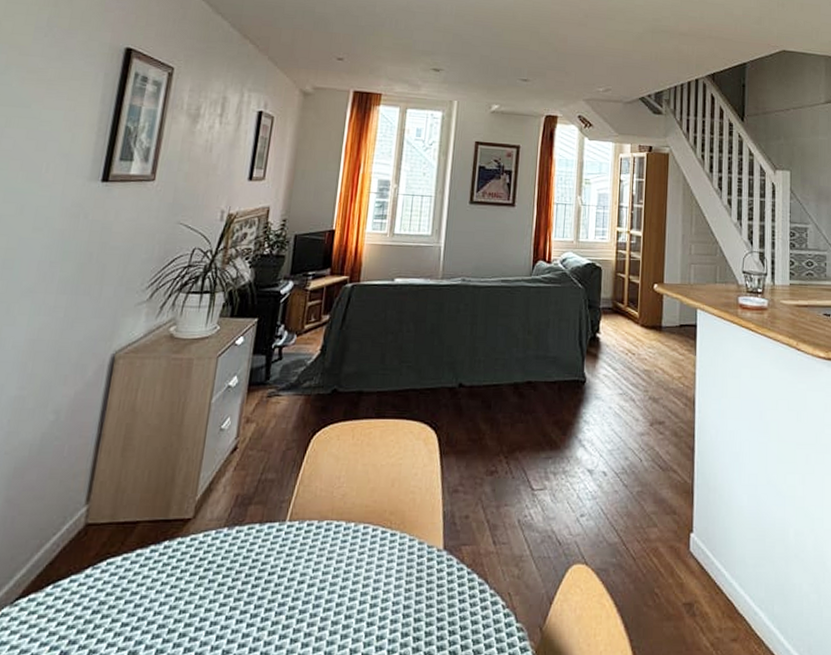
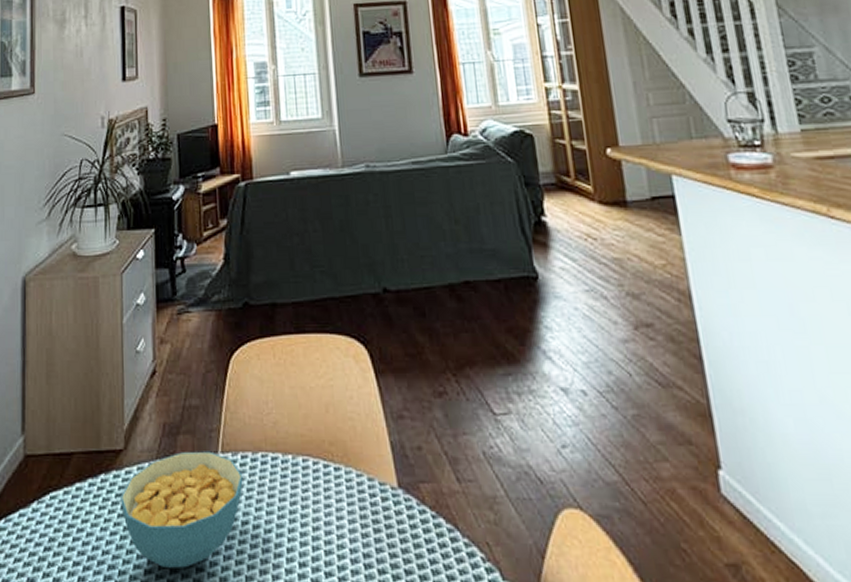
cereal bowl: none [180,520,306,624] -> present [121,451,243,568]

